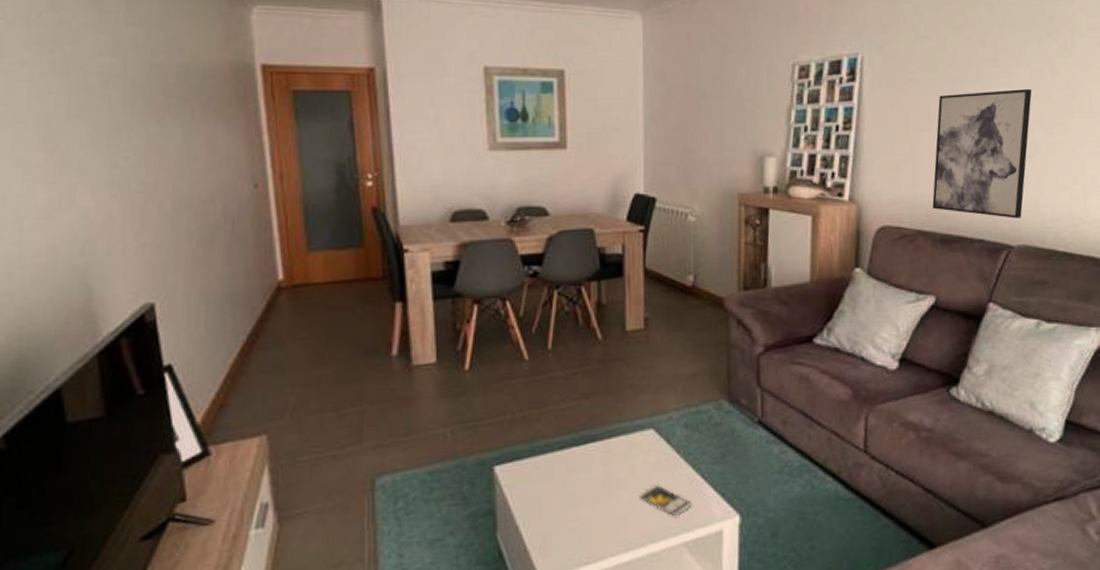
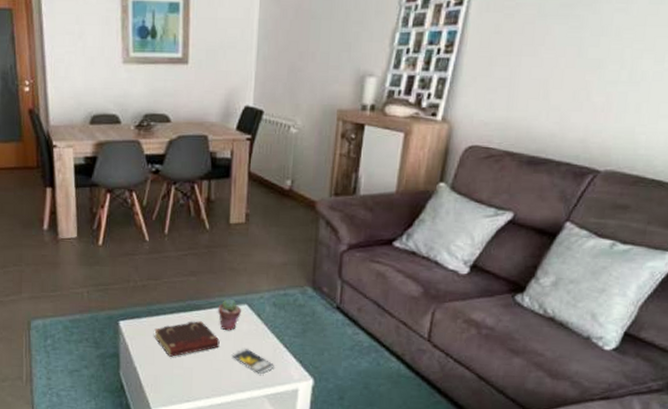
book: none [540,456,623,506] -> present [154,321,220,357]
potted succulent: none [618,423,647,465] -> present [217,298,241,331]
wall art: present [932,88,1032,219] -> none [523,14,649,145]

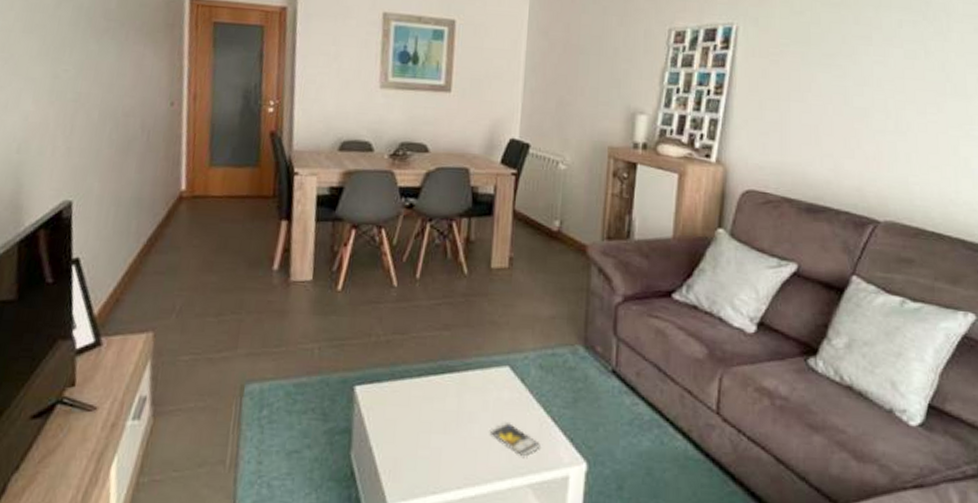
book: present [154,321,220,357] -> none [396,386,476,433]
potted succulent: present [217,298,241,331] -> none [474,358,502,400]

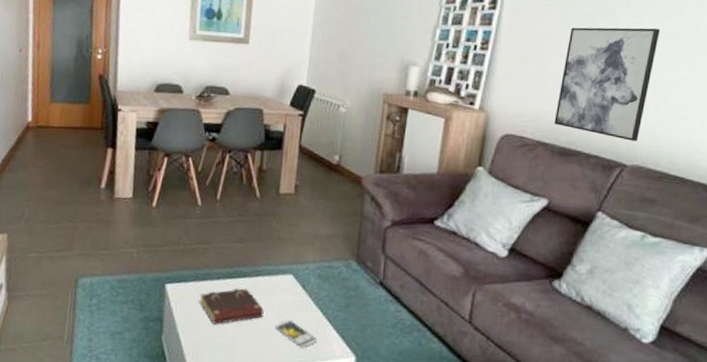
book: none [396,386,476,433] -> present [199,288,264,324]
wall art: none [799,68,906,194] -> present [554,27,661,142]

